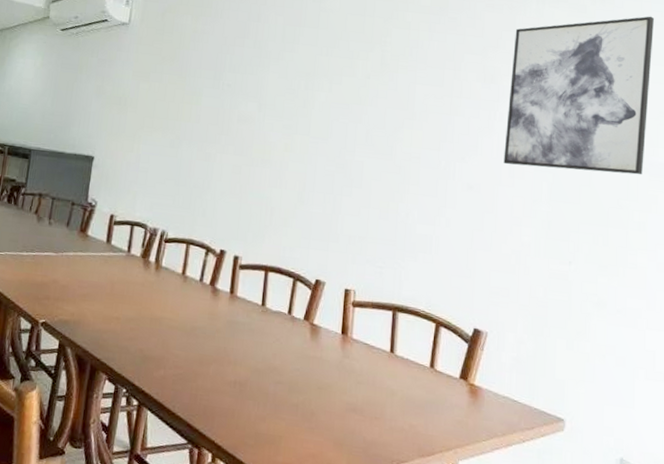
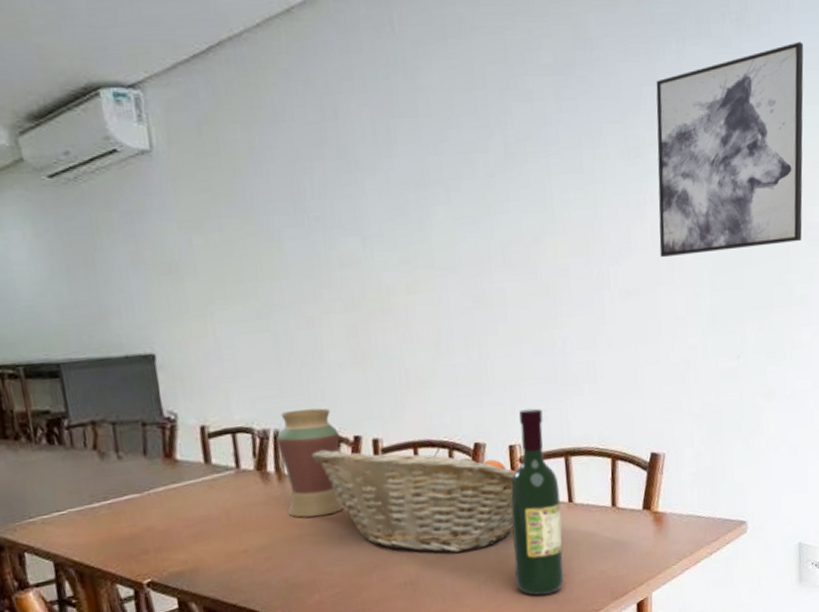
vase: none [156,218,209,307] -> present [276,408,344,518]
fruit basket: none [184,254,348,372] -> present [311,446,517,553]
wine bottle: none [330,261,384,432] -> present [510,408,565,596]

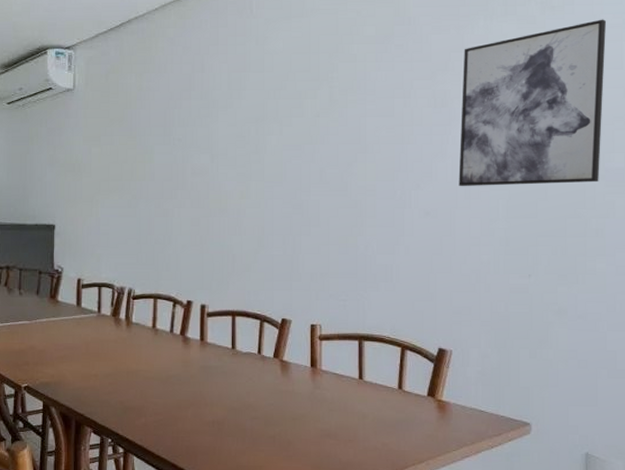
vase: present [276,408,344,518] -> none [129,276,176,358]
fruit basket: present [311,446,517,553] -> none [153,308,315,405]
wine bottle: present [510,408,565,596] -> none [305,297,352,455]

